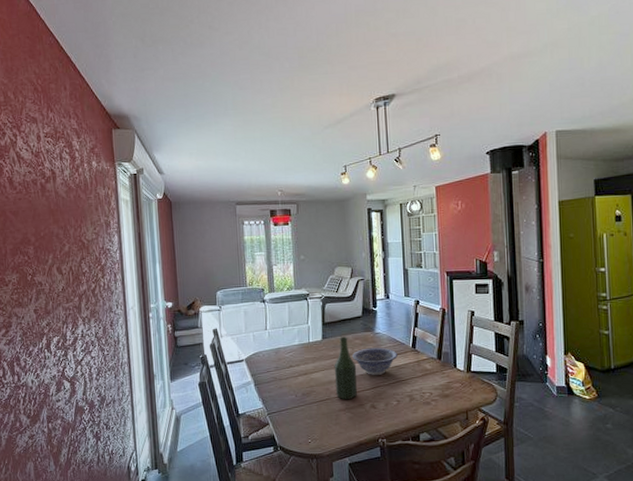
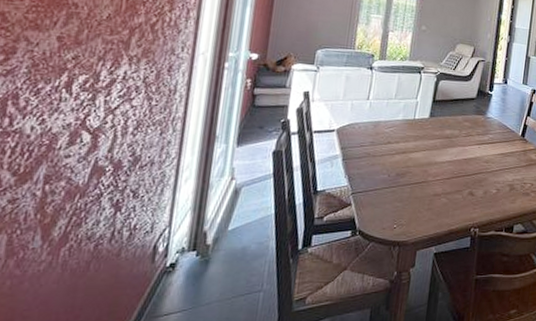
bottle: present [334,337,357,400] -> none [434,117,461,185]
decorative bowl: present [352,347,398,375] -> none [458,131,506,161]

